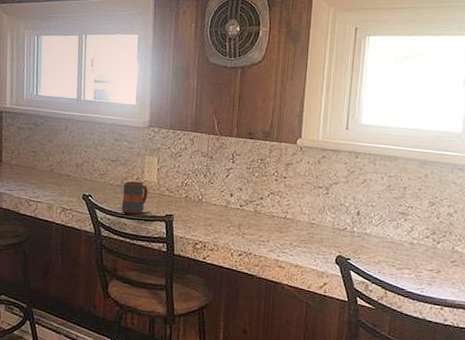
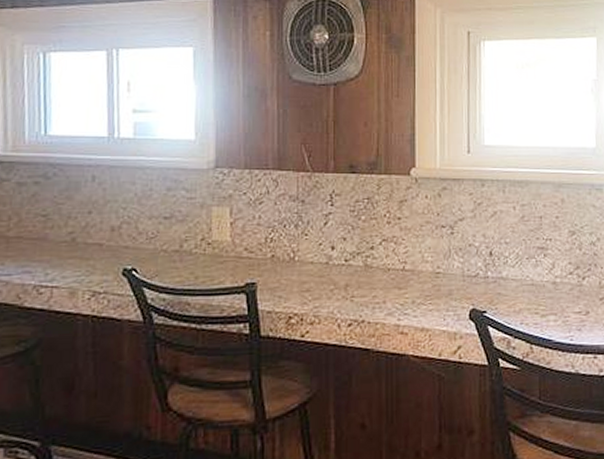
mug: present [122,181,148,214] -> none [182,243,219,288]

